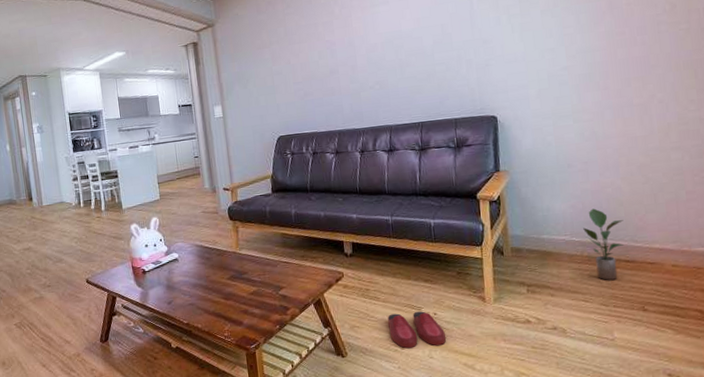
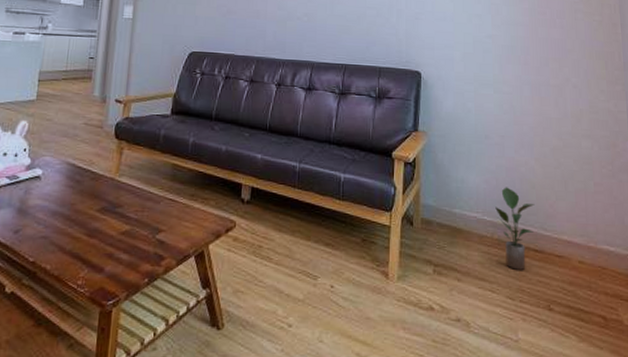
slippers: present [388,311,446,349] -> none [277,280,340,328]

